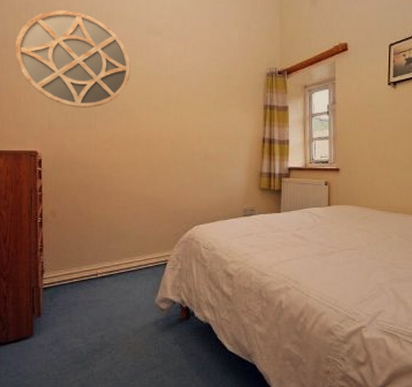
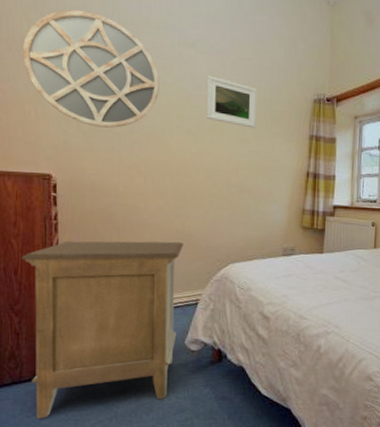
nightstand: none [10,207,153,379] -> present [21,241,183,419]
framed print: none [171,57,216,102] -> present [206,75,258,128]

